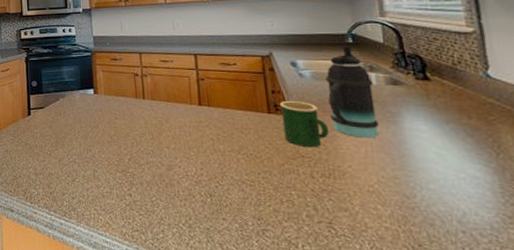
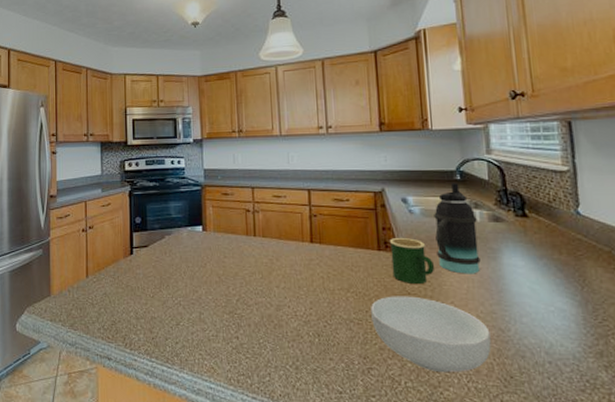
cereal bowl: none [263,158,396,238] -> present [371,296,491,373]

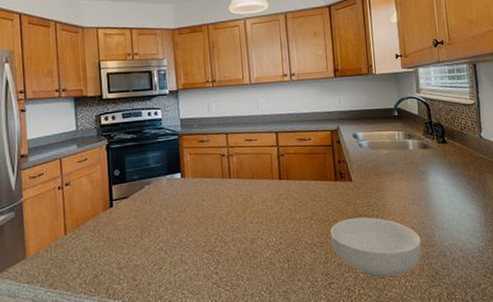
mug: present [390,238,435,285] -> none [344,168,380,207]
bottle: present [434,183,481,274] -> none [378,118,414,194]

